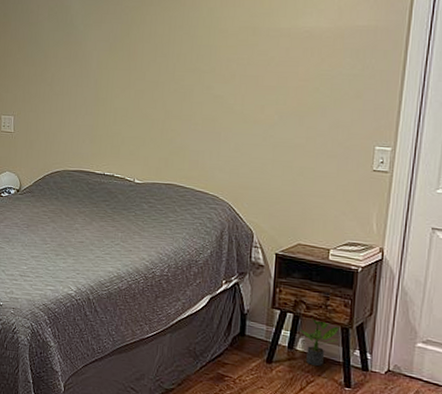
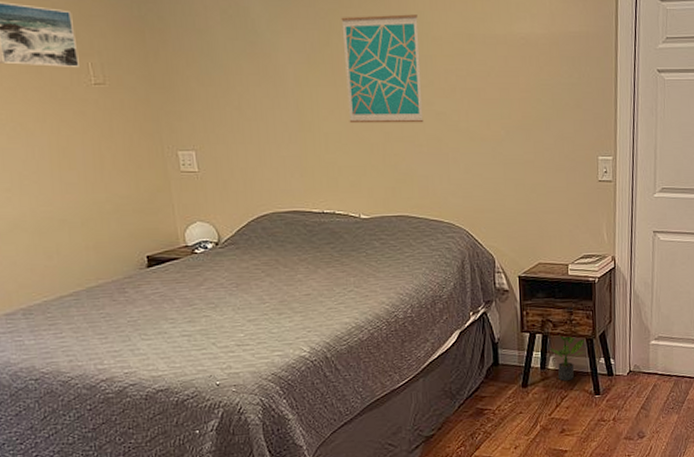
wall art: none [136,10,208,104] -> present [341,14,424,124]

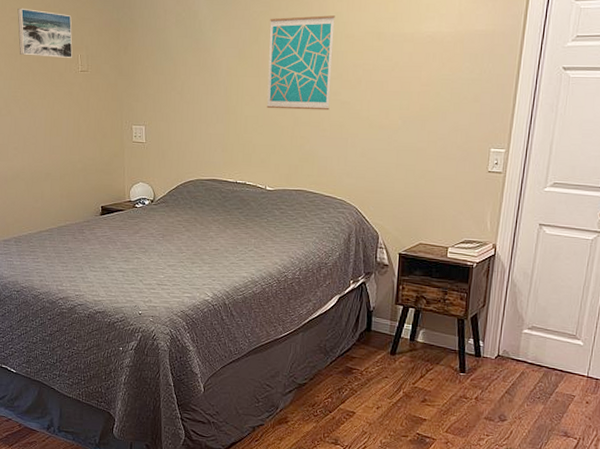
potted plant: present [549,334,585,381] -> none [420,311,456,356]

